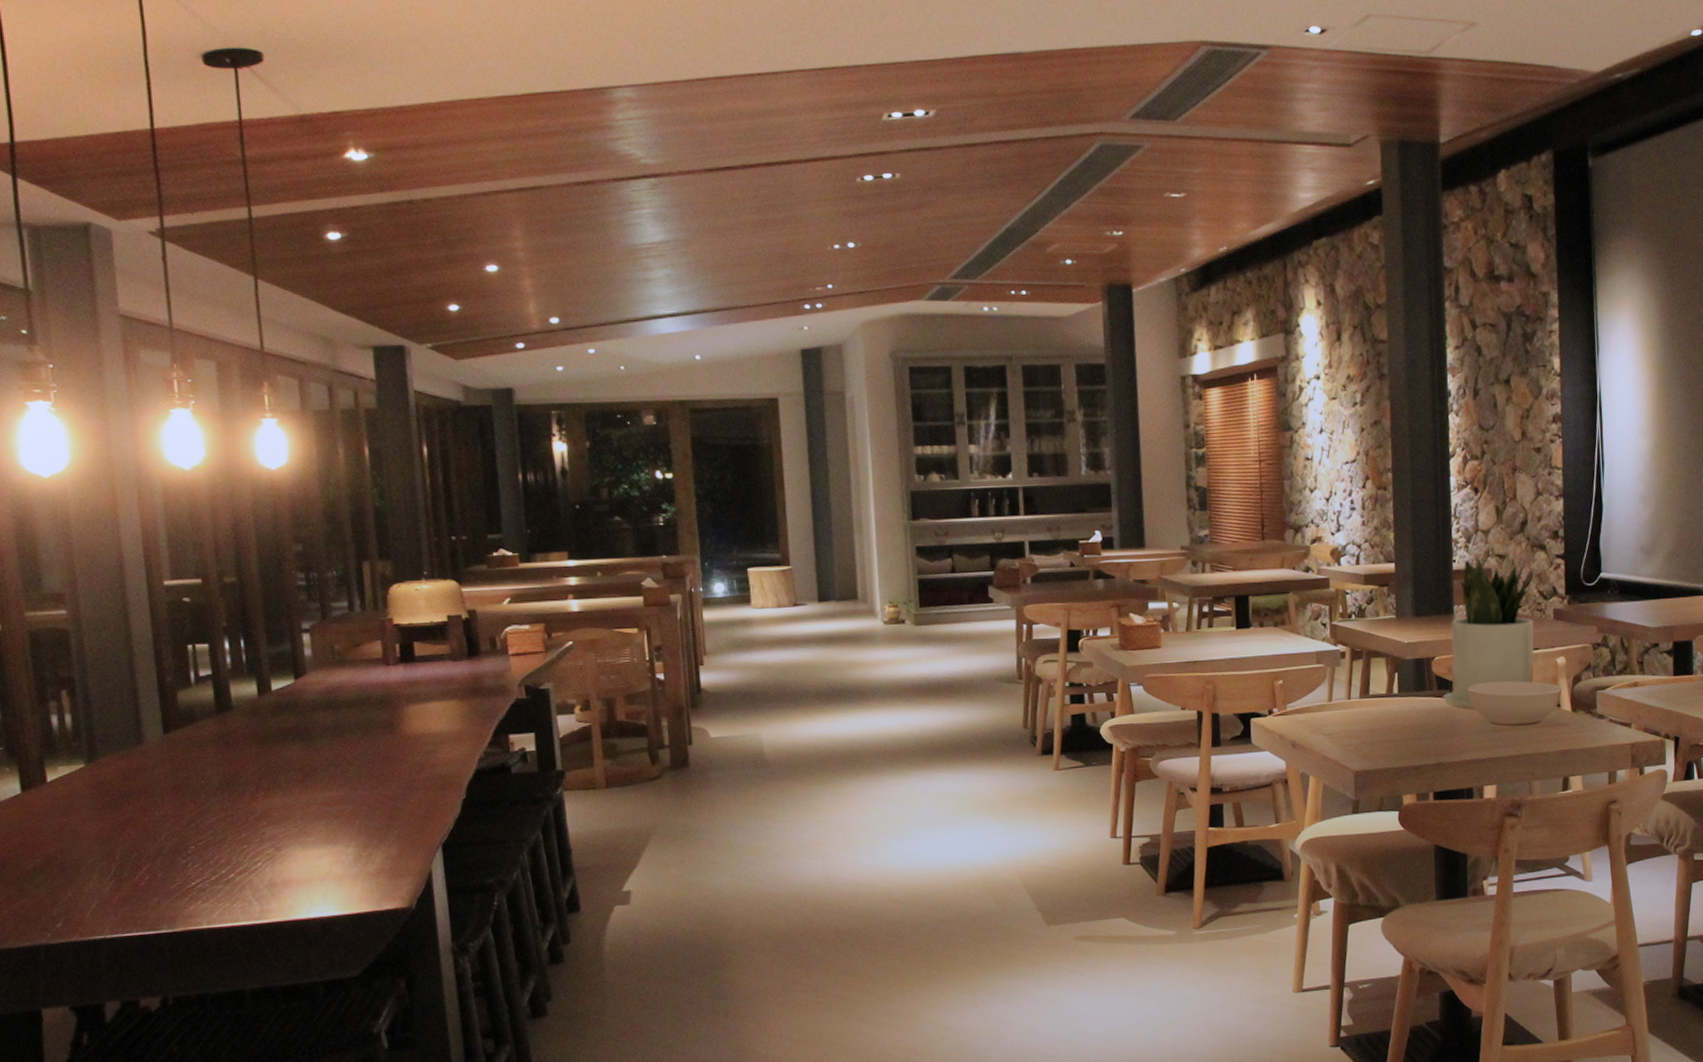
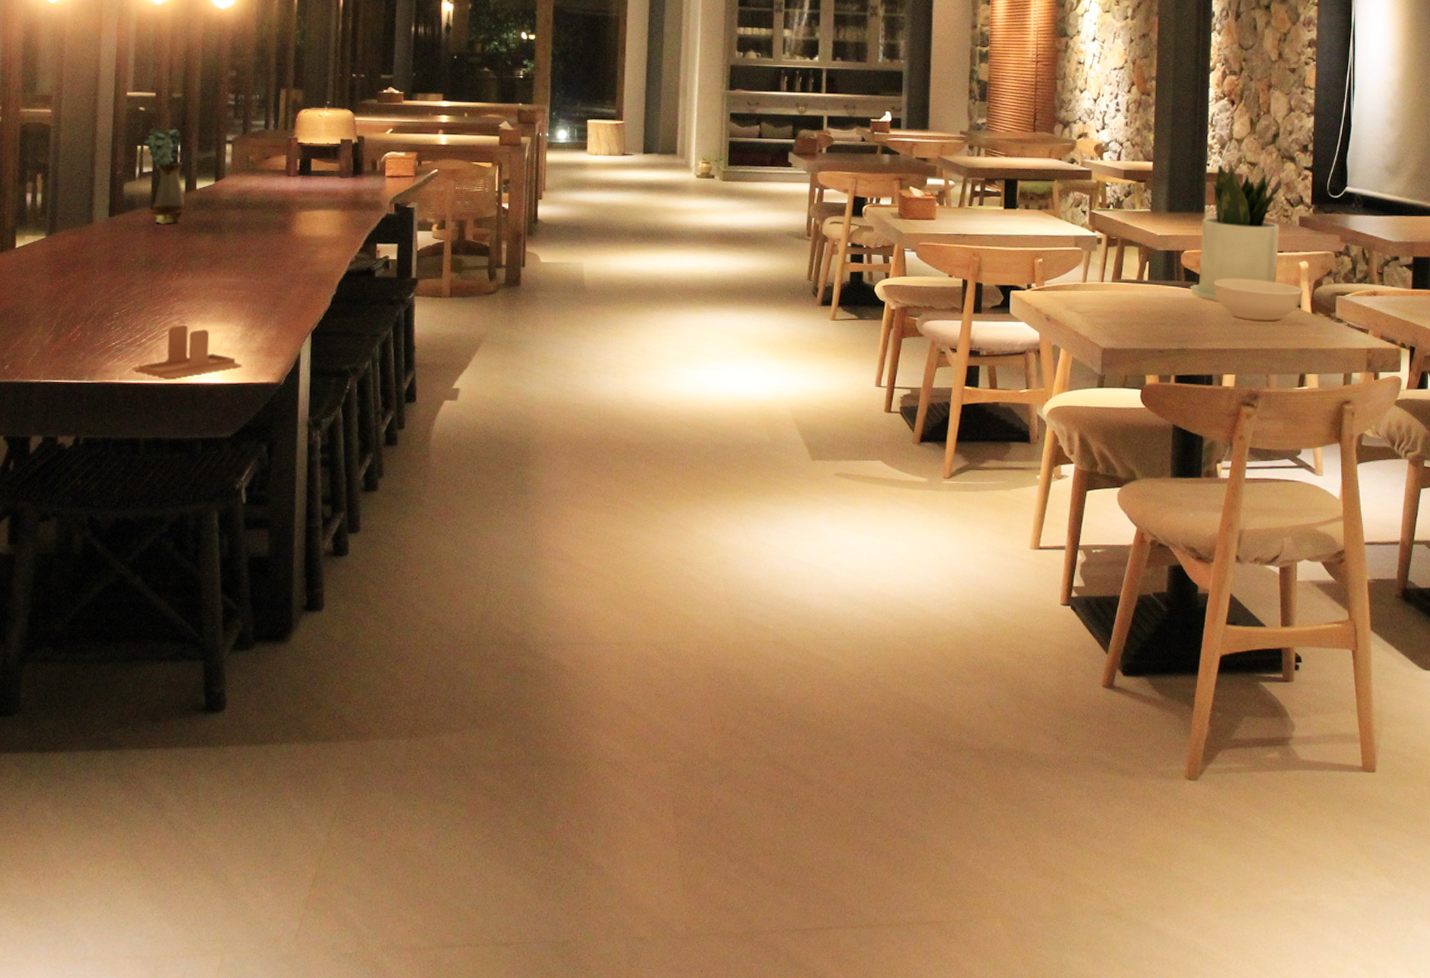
vase: none [193,615,261,737] -> present [143,123,186,224]
napkin holder: none [222,852,361,918] -> present [132,324,242,380]

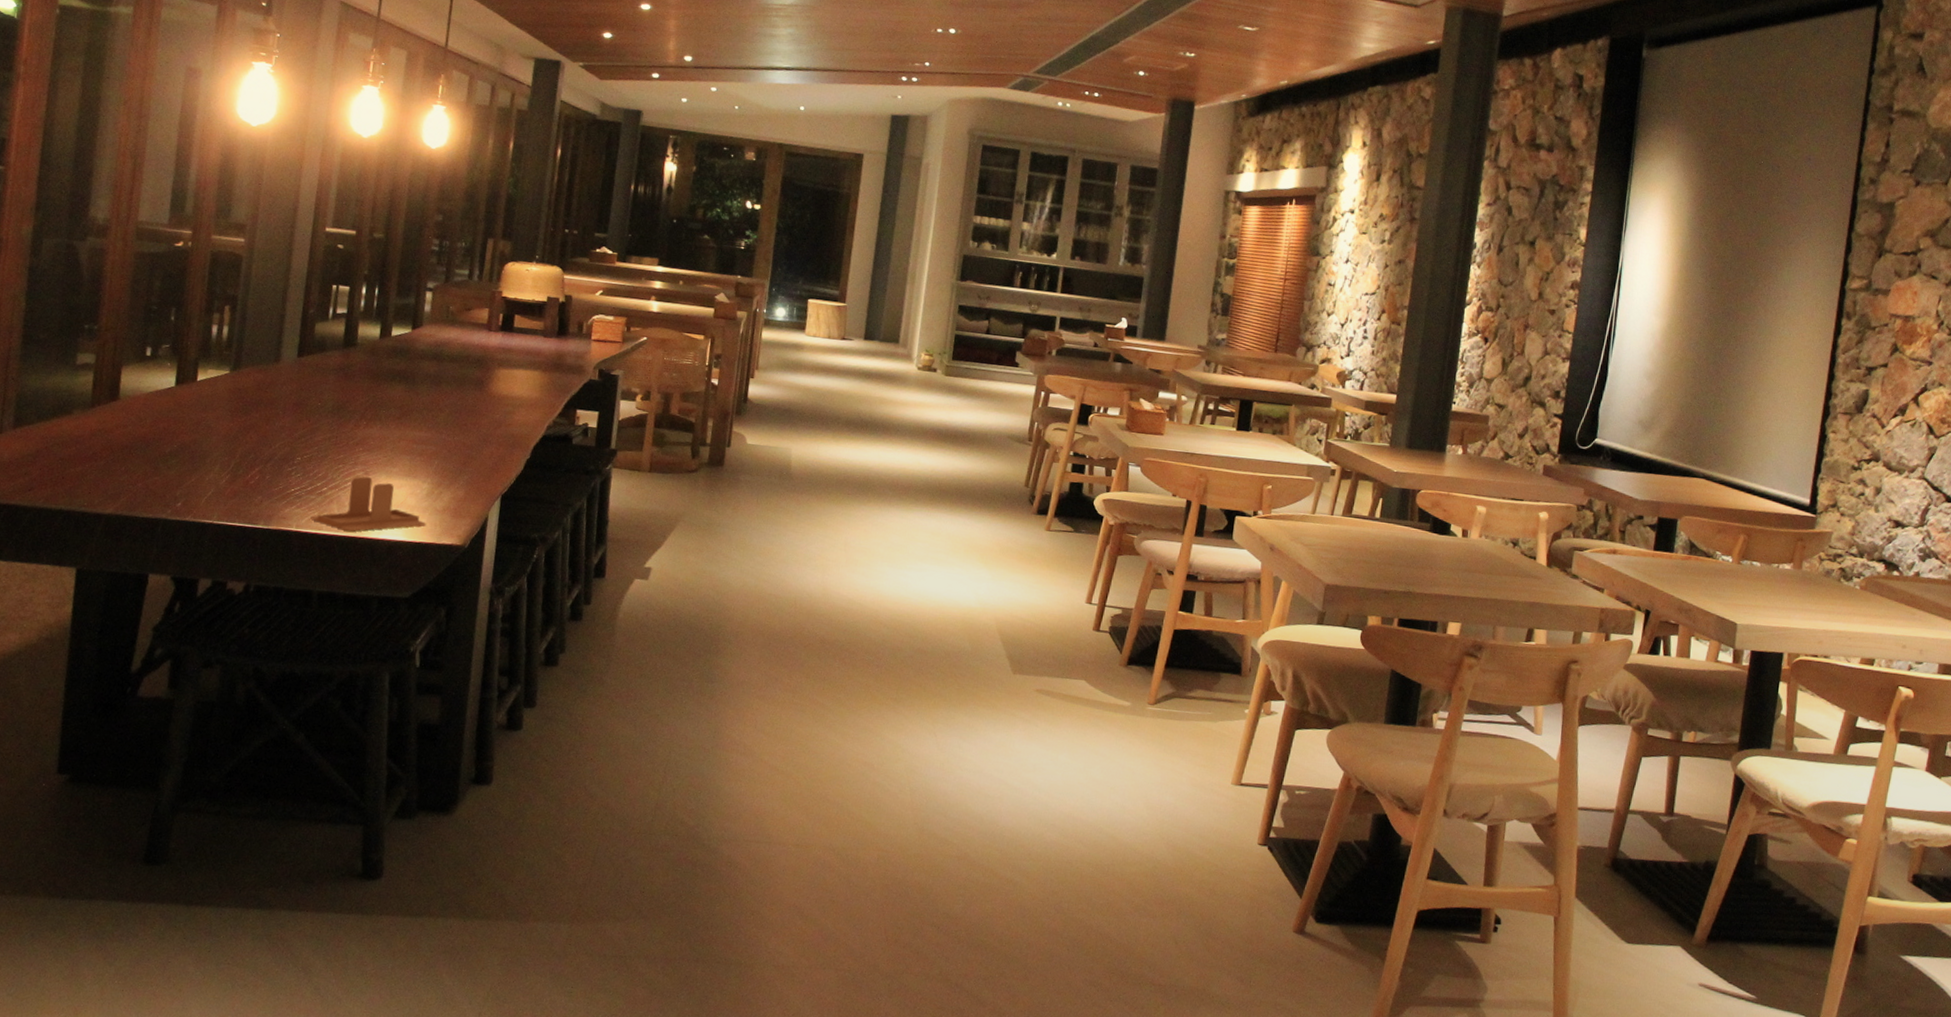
vase: present [143,123,186,224] -> none [338,262,380,370]
planter: present [1189,163,1284,302] -> none [1422,402,1532,546]
bowl: present [1213,279,1304,323] -> none [1447,522,1541,573]

